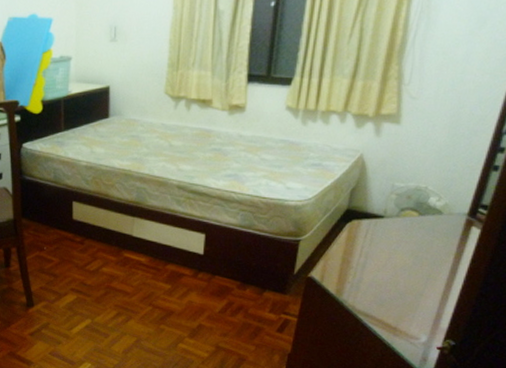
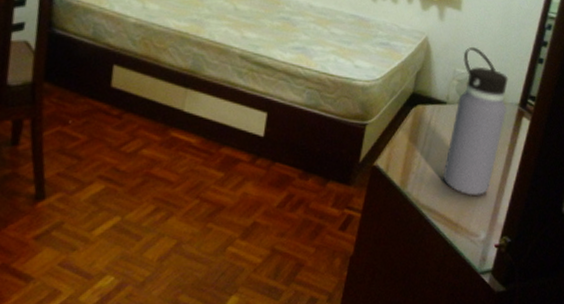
water bottle: none [380,159,456,303] -> present [443,46,508,196]

